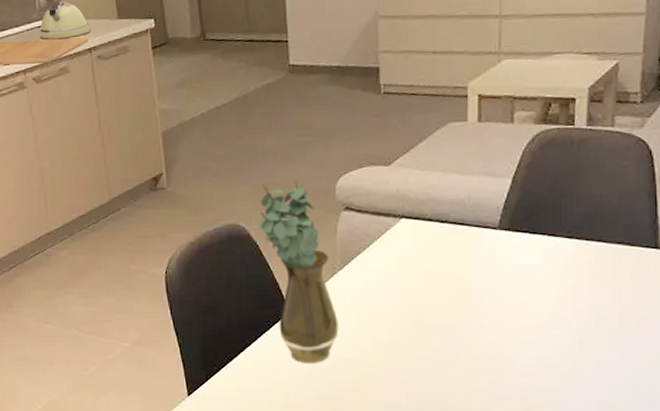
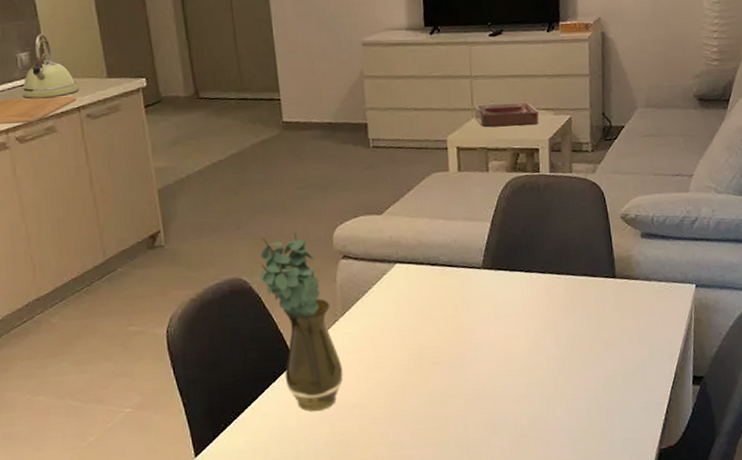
decorative tray: none [501,45,579,74] -> present [474,102,539,128]

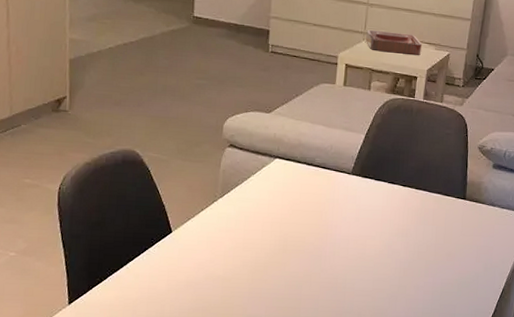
vase: present [259,232,343,411] -> none [151,117,215,278]

